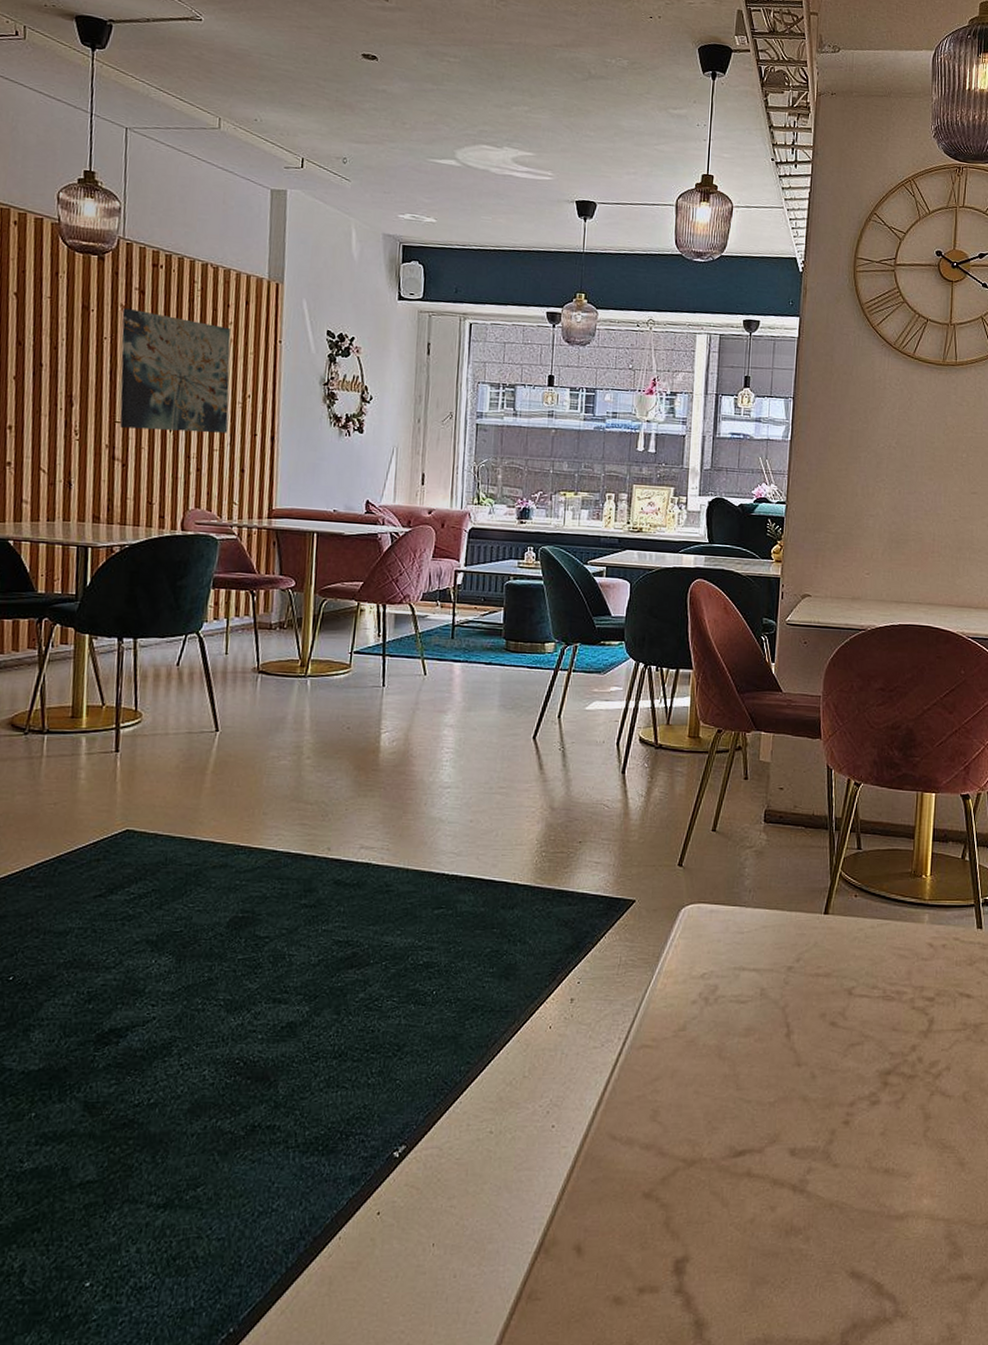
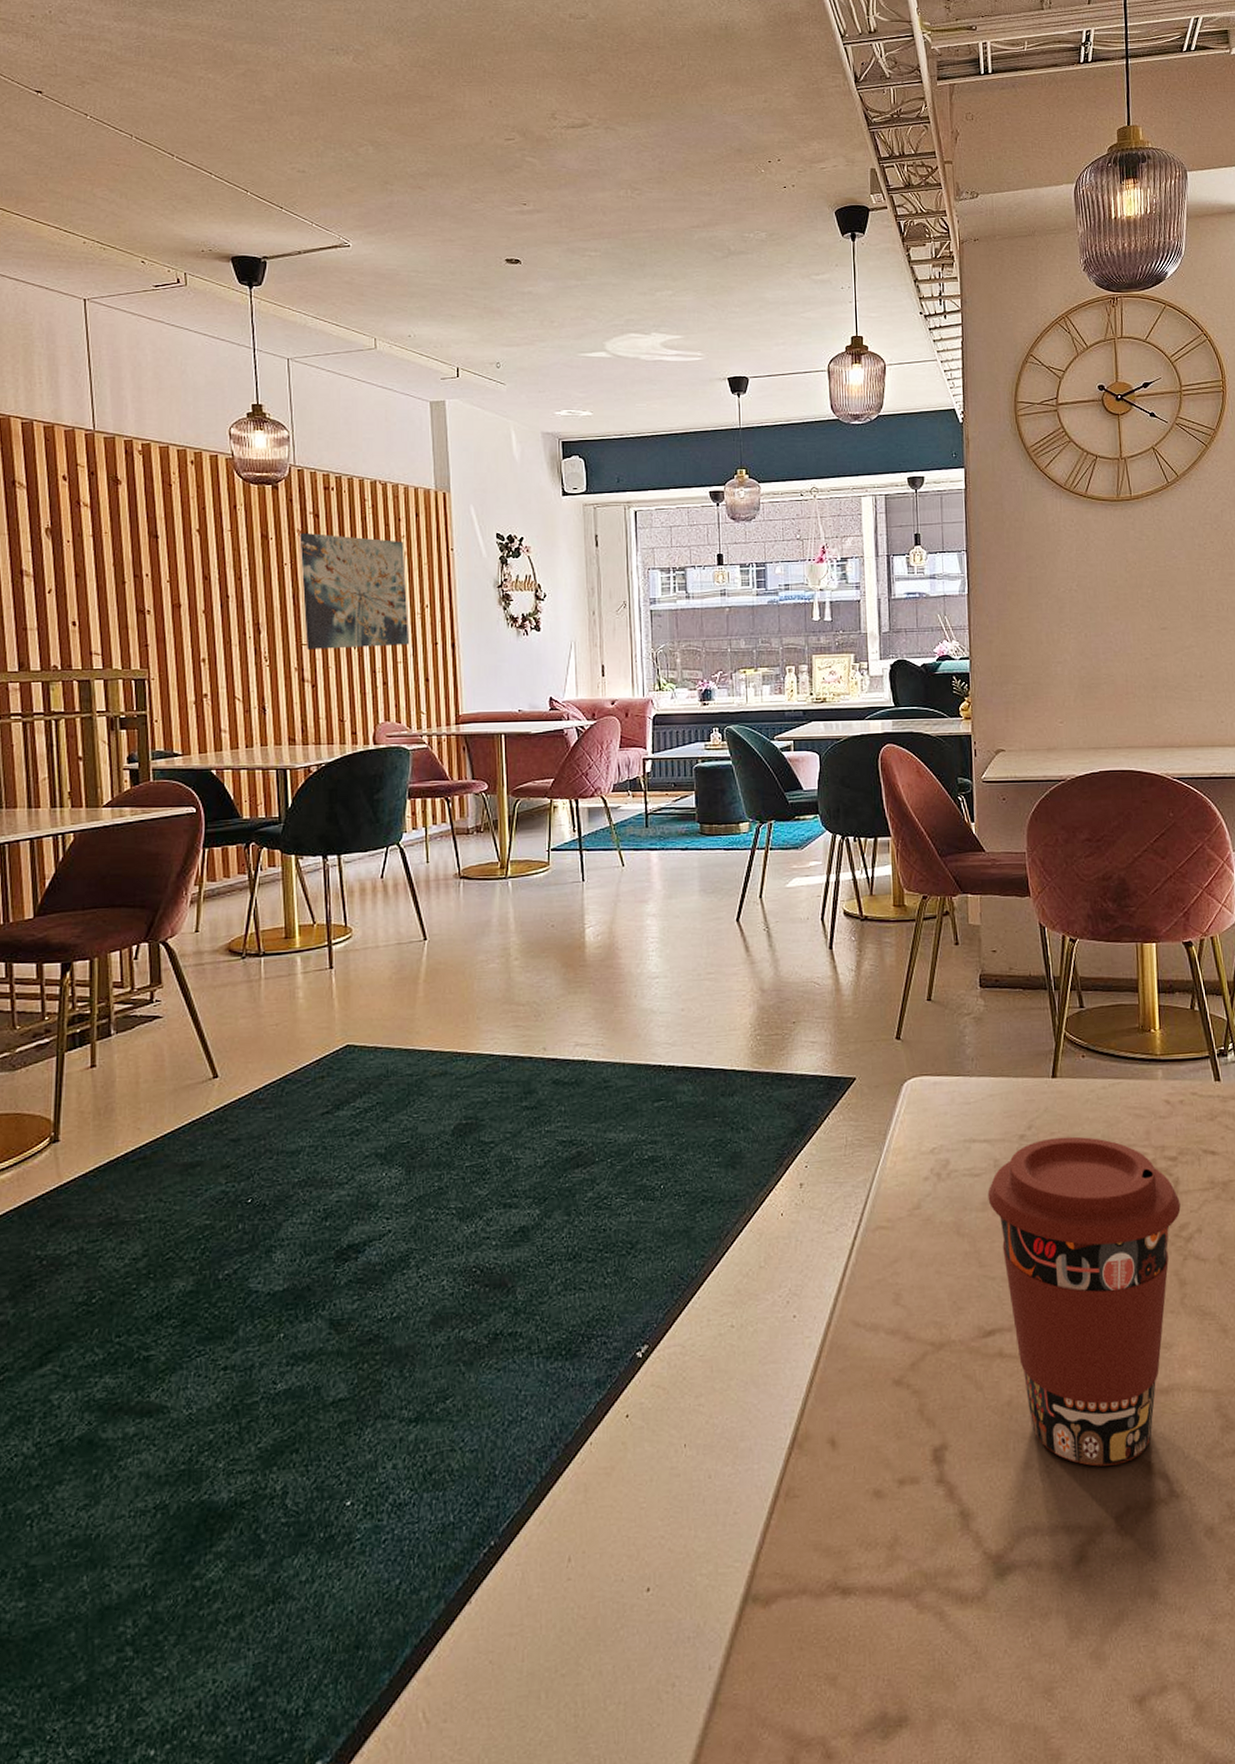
coffee cup: none [751,971,933,1285] -> present [987,1136,1181,1466]

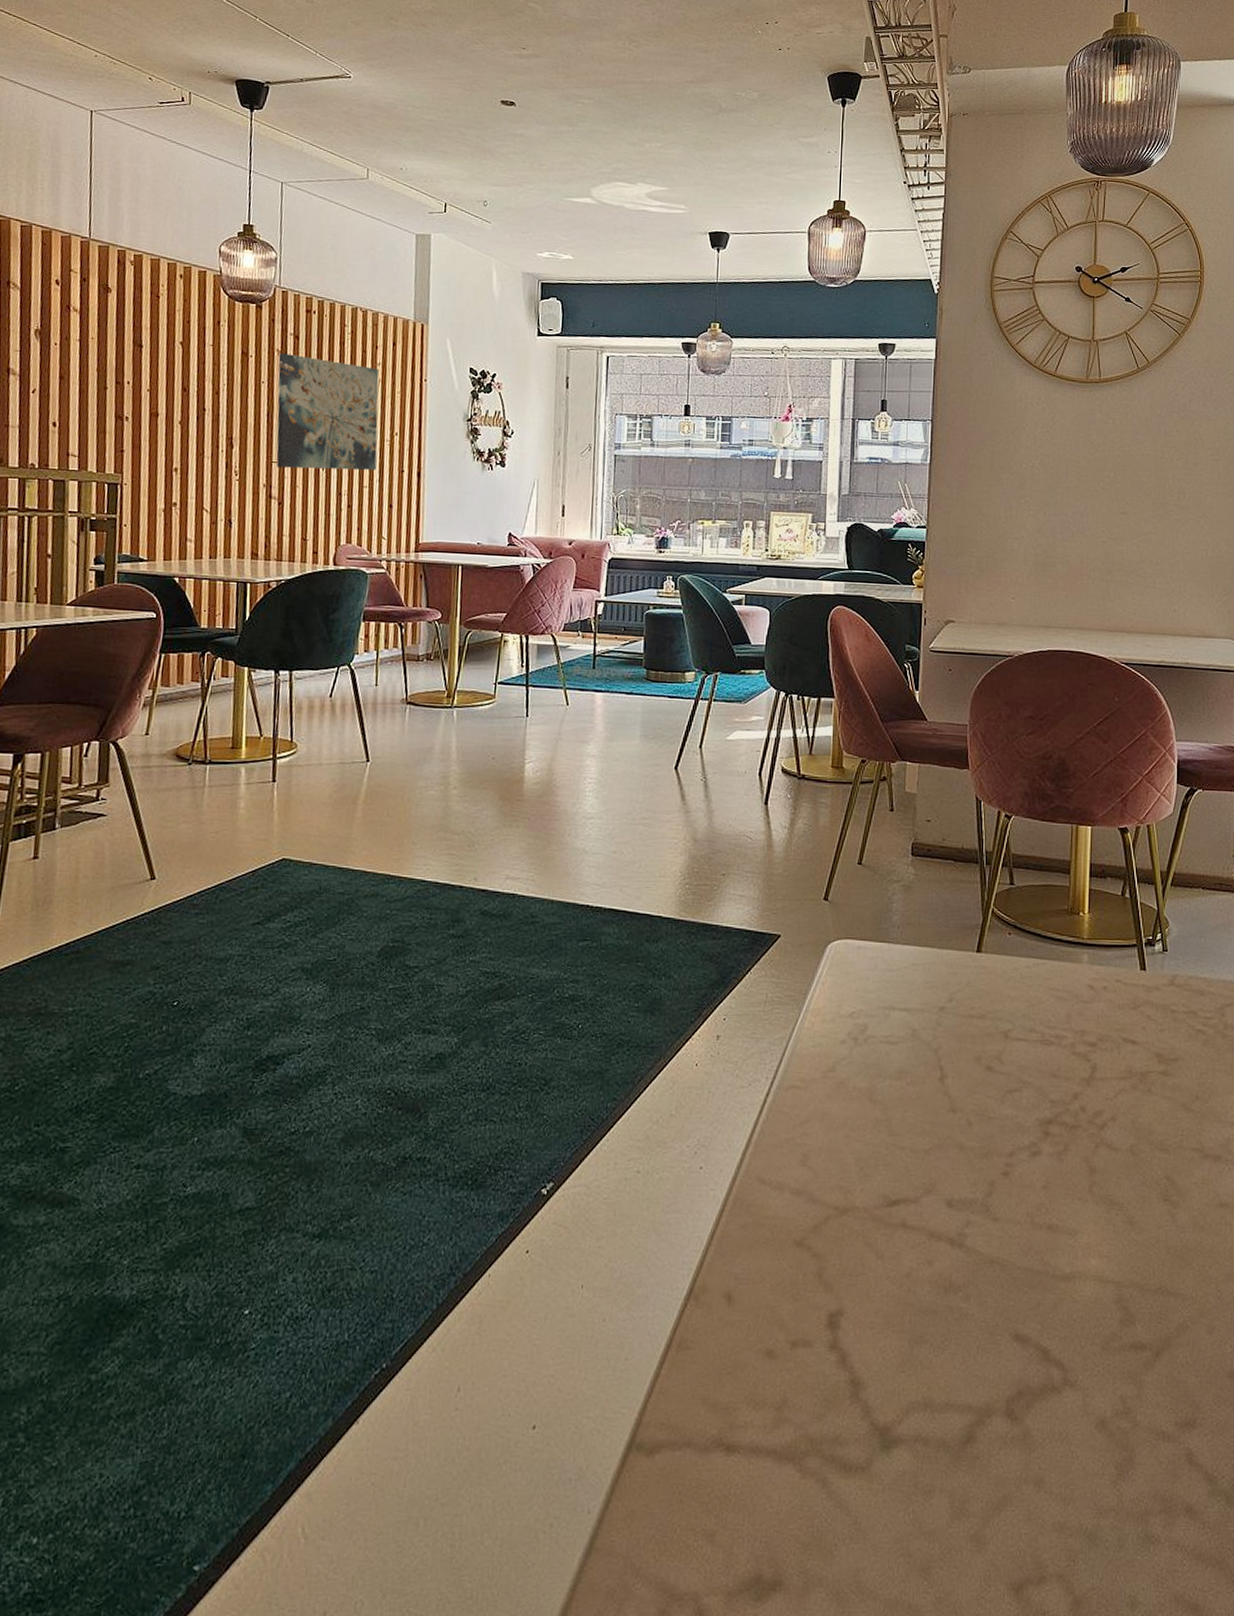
coffee cup: present [987,1136,1181,1466] -> none [903,1012,1096,1348]

